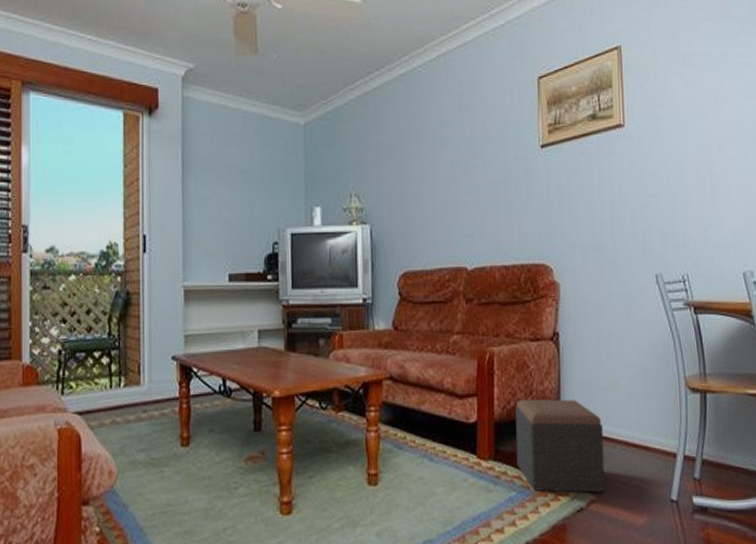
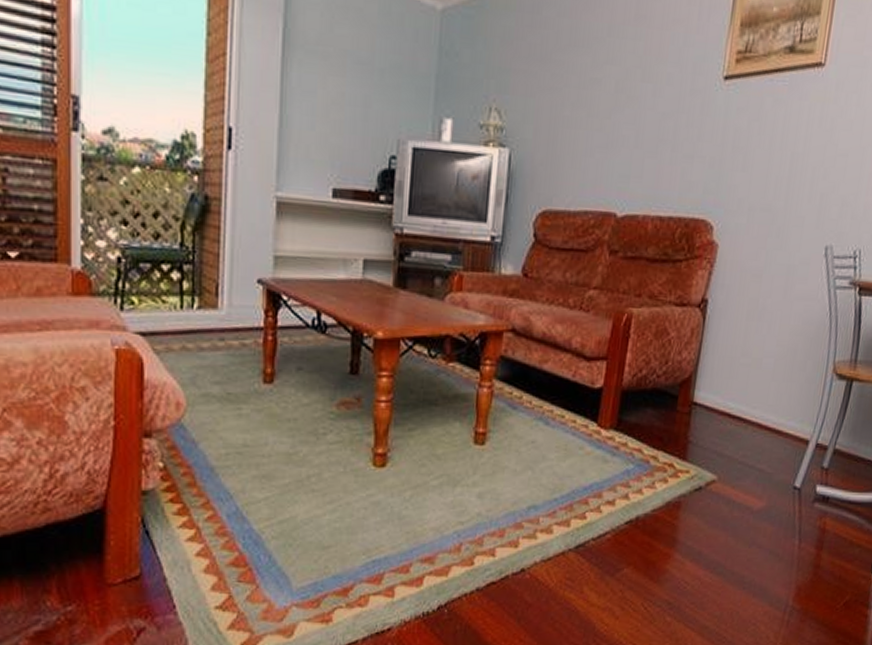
footstool: present [515,399,606,493] -> none [639,368,739,474]

